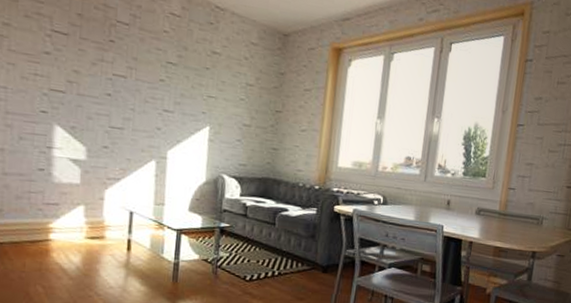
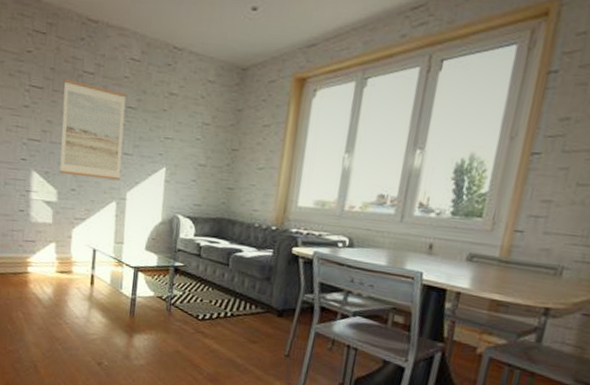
wall art: none [89,26,166,138] -> present [59,78,127,181]

